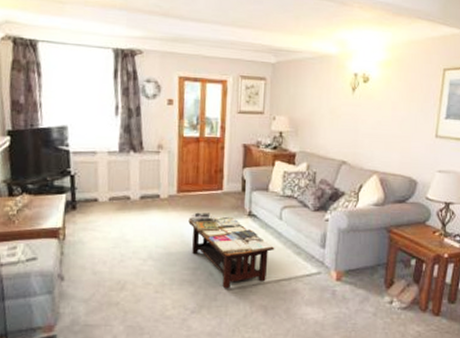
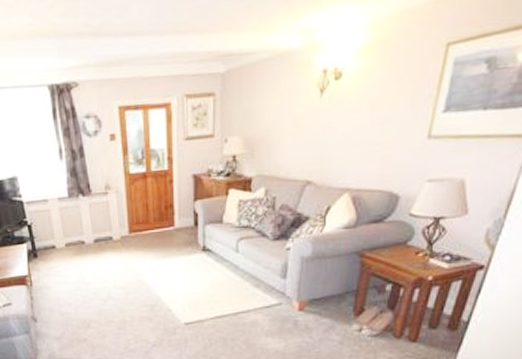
coffee table: present [188,212,275,289] -> none [142,251,232,324]

